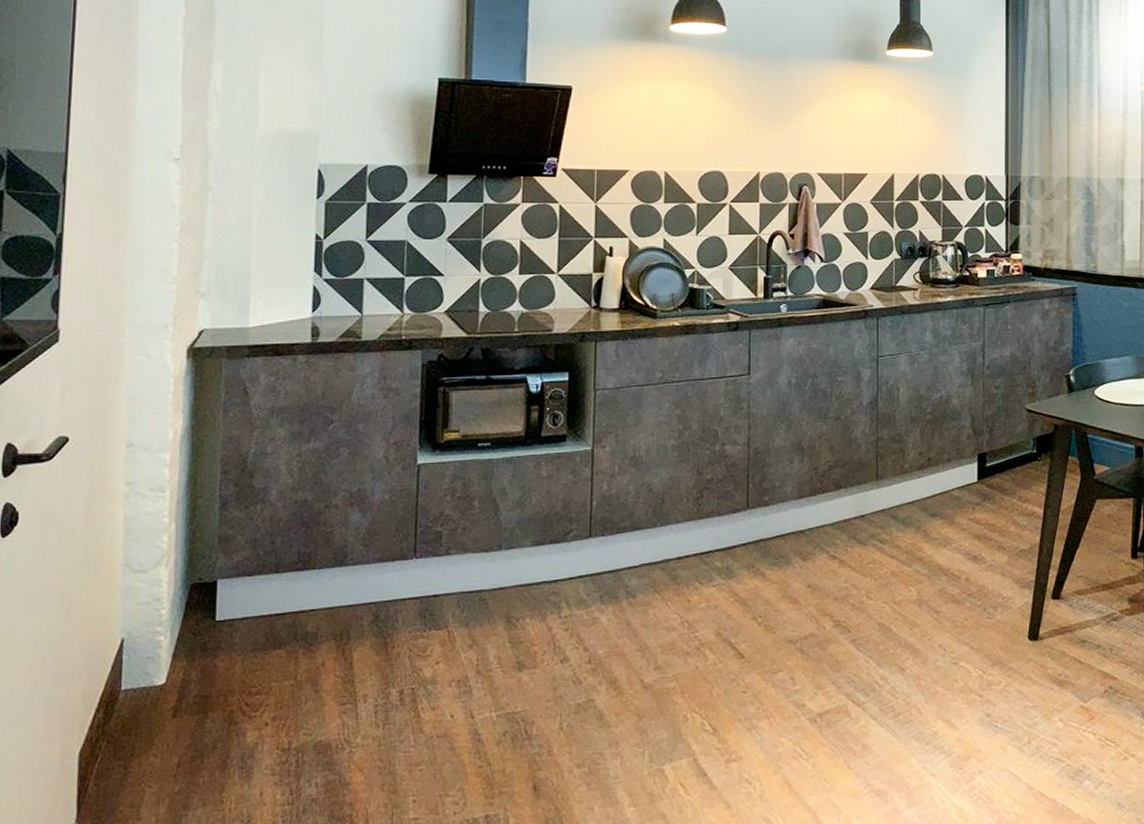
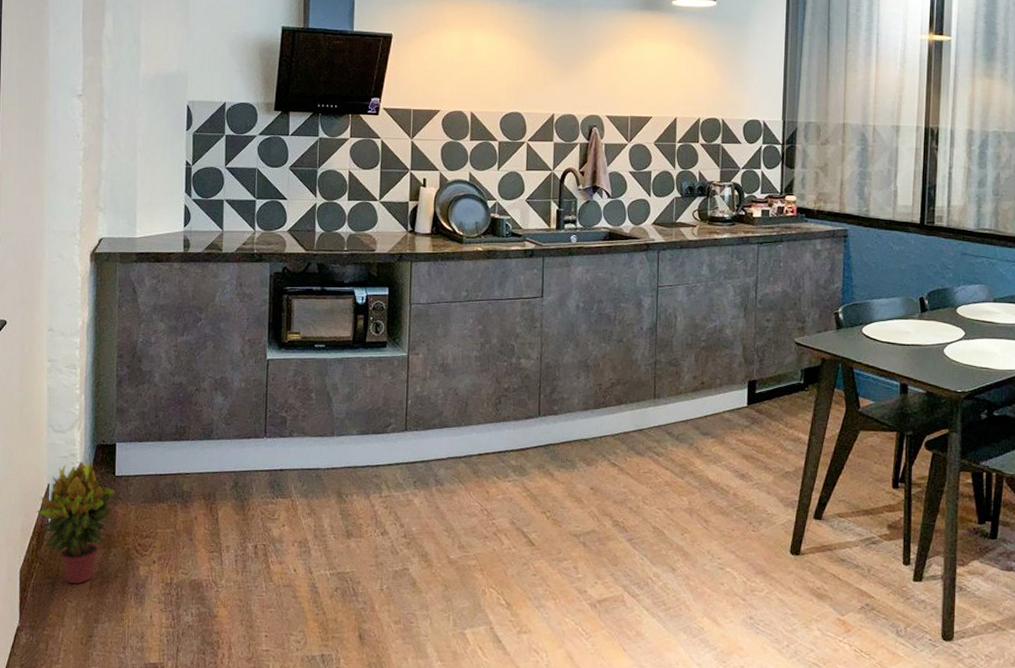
potted plant: none [106,604,218,764] -> present [37,460,118,584]

